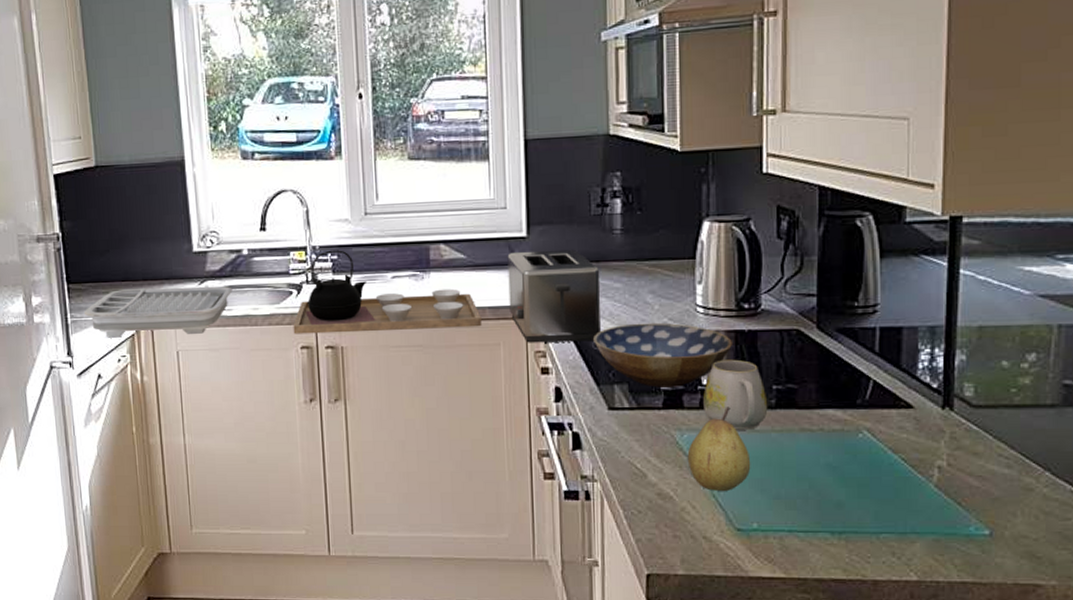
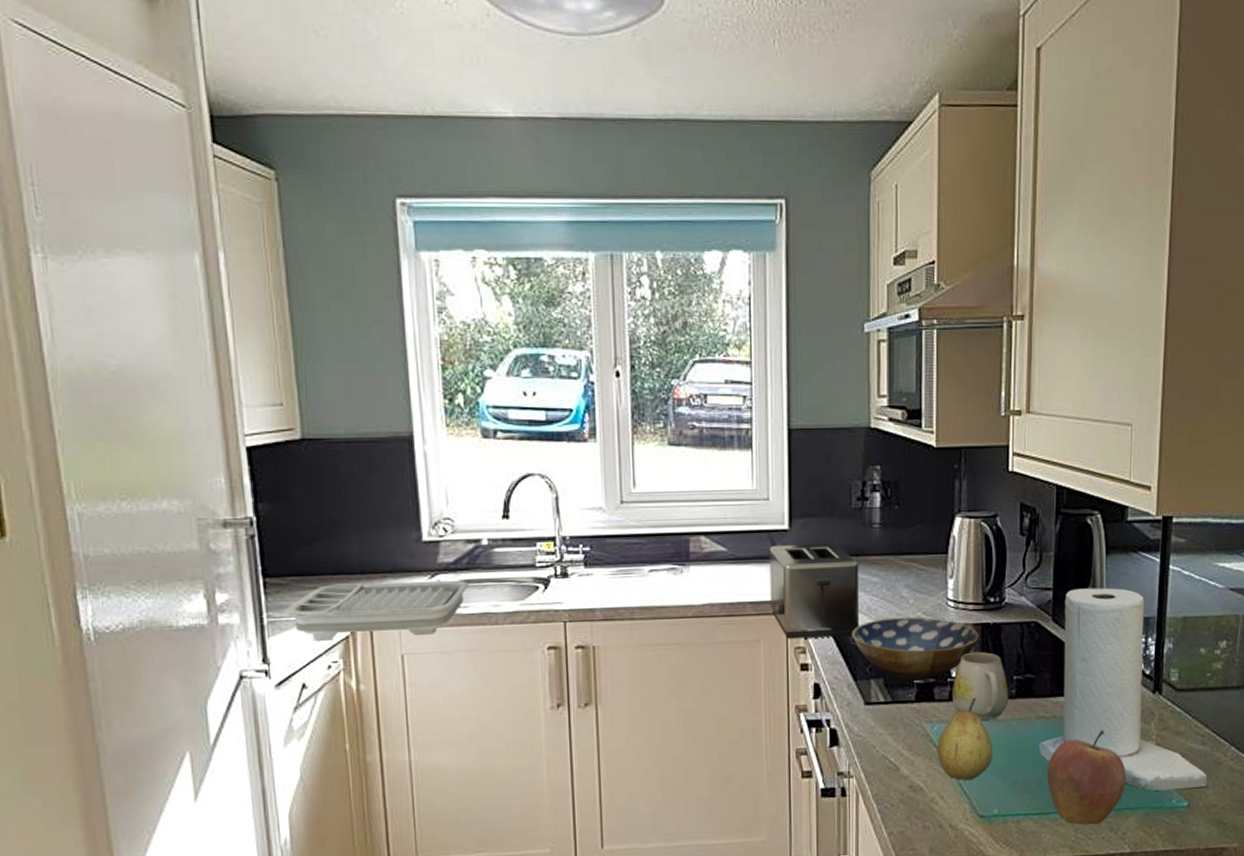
tea set: present [293,250,482,334] -> none [539,541,742,634]
paper towel: none [804,294,1015,516] -> present [1039,587,1208,791]
fruit: none [813,446,911,547] -> present [1046,729,1127,825]

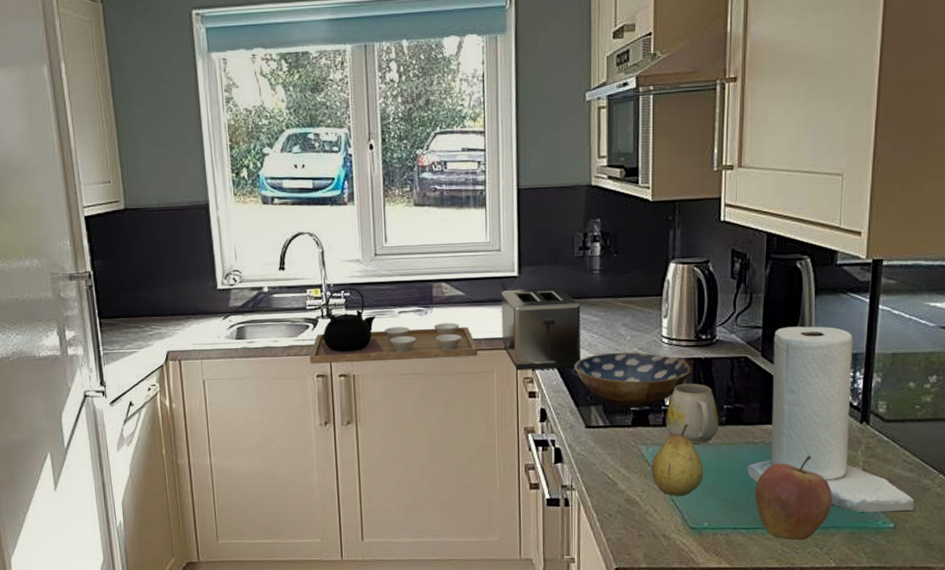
dish rack: present [285,580,469,641] -> none [116,320,254,369]
tea set: none [539,541,742,634] -> present [309,287,478,364]

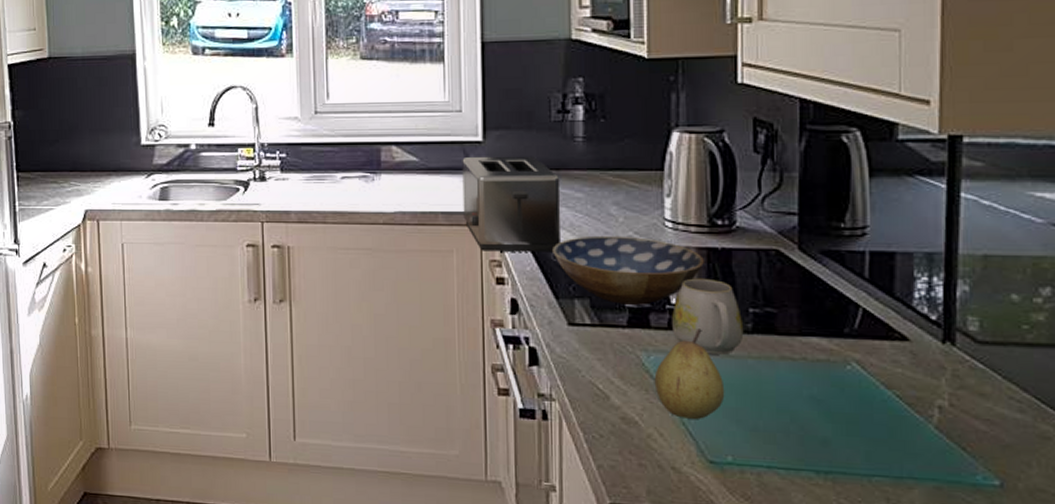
tea set: present [309,287,478,364] -> none [239,148,434,233]
paper towel: present [747,326,915,513] -> none [784,215,1030,465]
fruit: present [754,455,833,541] -> none [795,380,908,492]

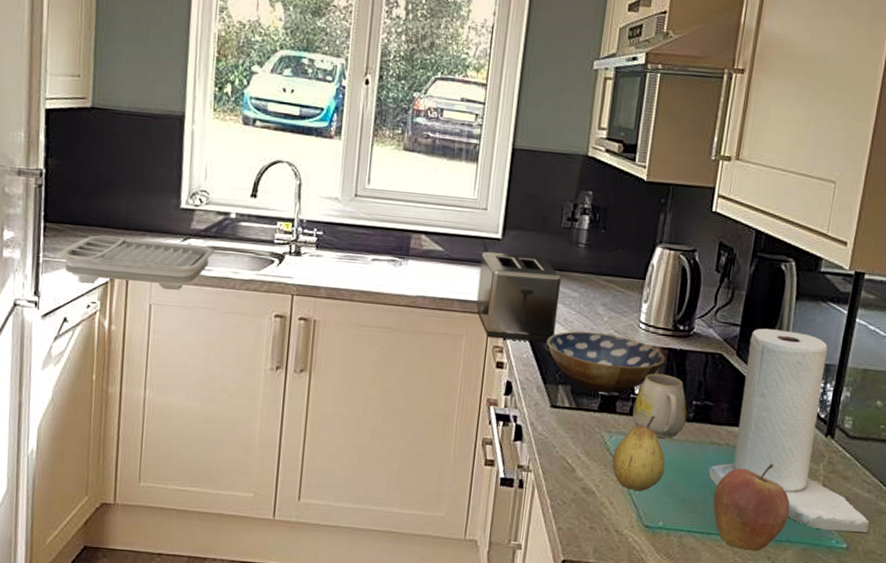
dish rack: none [33,179,179,227] -> present [59,235,215,290]
paper towel: none [784,215,1030,465] -> present [708,328,869,533]
fruit: none [795,380,908,492] -> present [713,463,790,552]

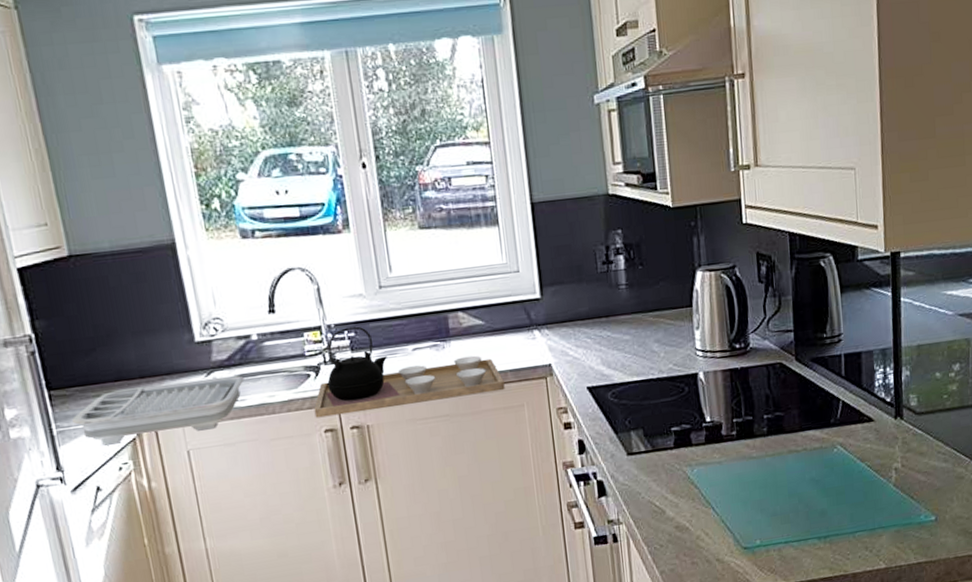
tea set: none [269,225,450,317] -> present [314,326,505,419]
toaster: present [476,252,562,343] -> none [524,306,615,401]
bowl: present [547,331,665,394] -> none [609,368,729,429]
fruit: present [612,416,666,491] -> none [698,439,751,517]
mug: present [632,373,687,438] -> none [707,395,762,459]
paper towel: present [708,328,869,533] -> none [792,324,952,509]
fruit: present [713,463,790,552] -> none [802,457,877,547]

